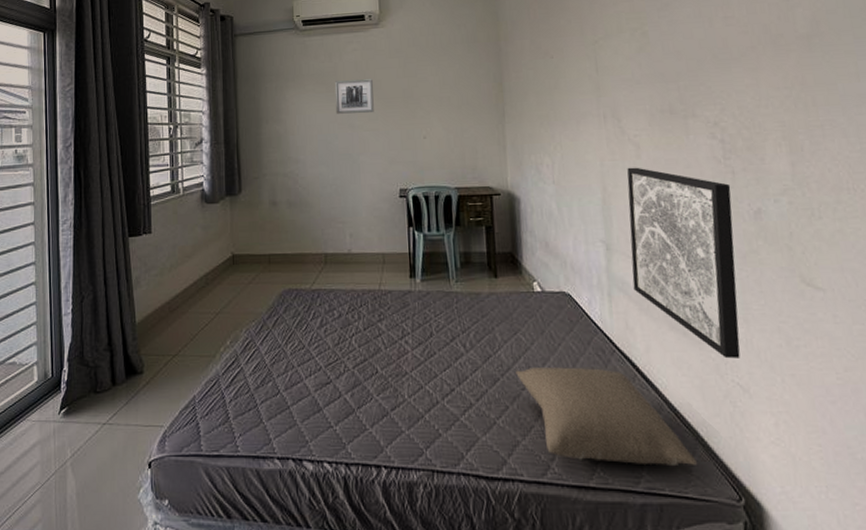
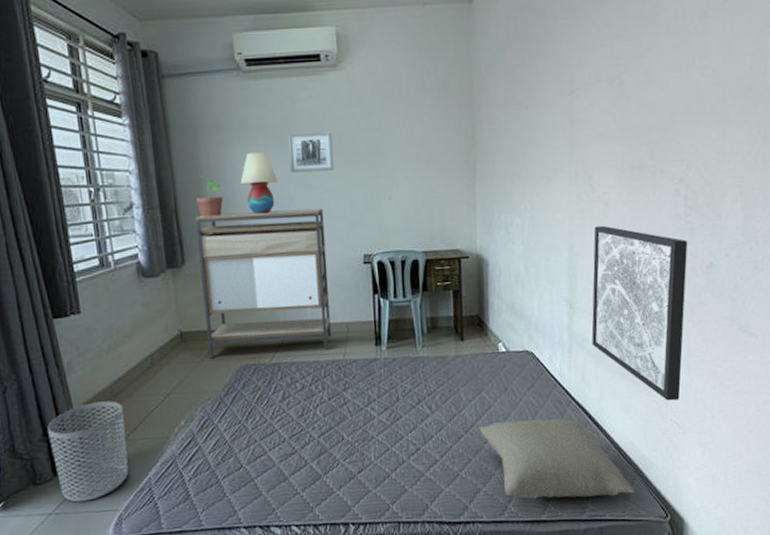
waste bin: none [112,316,178,414] -> present [47,401,129,503]
shelving unit: none [252,145,368,282] -> present [194,208,331,359]
potted plant: none [254,115,278,152] -> present [195,174,224,217]
table lamp: none [293,96,324,151] -> present [240,152,278,215]

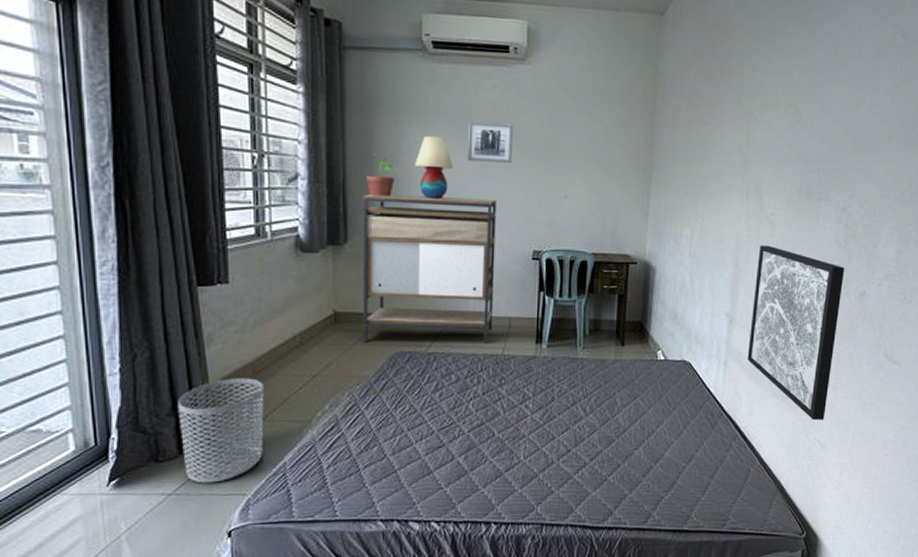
pillow: present [479,418,635,499] -> none [631,429,775,510]

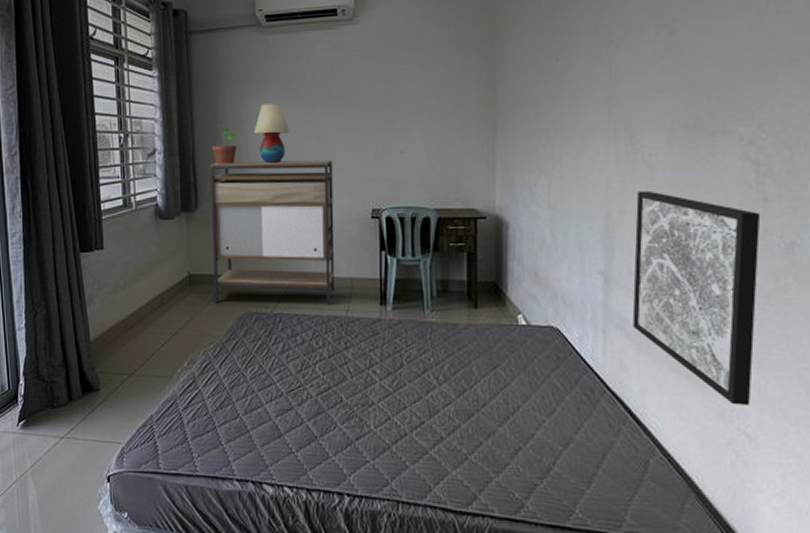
waste bin: present [178,378,264,484] -> none [67,335,134,430]
wall art: present [467,122,513,164] -> none [301,84,345,124]

